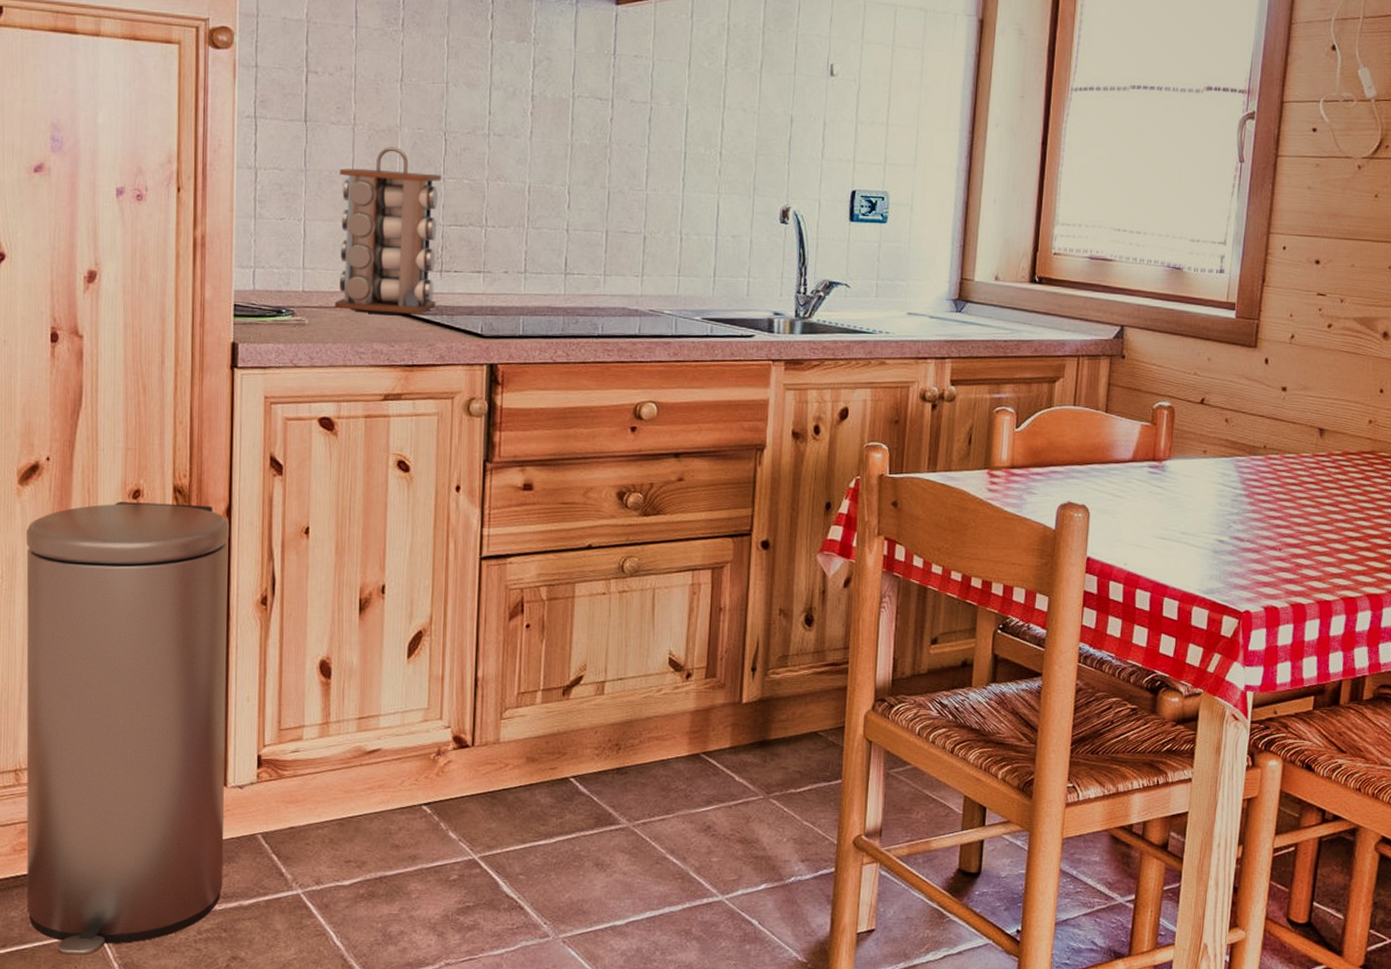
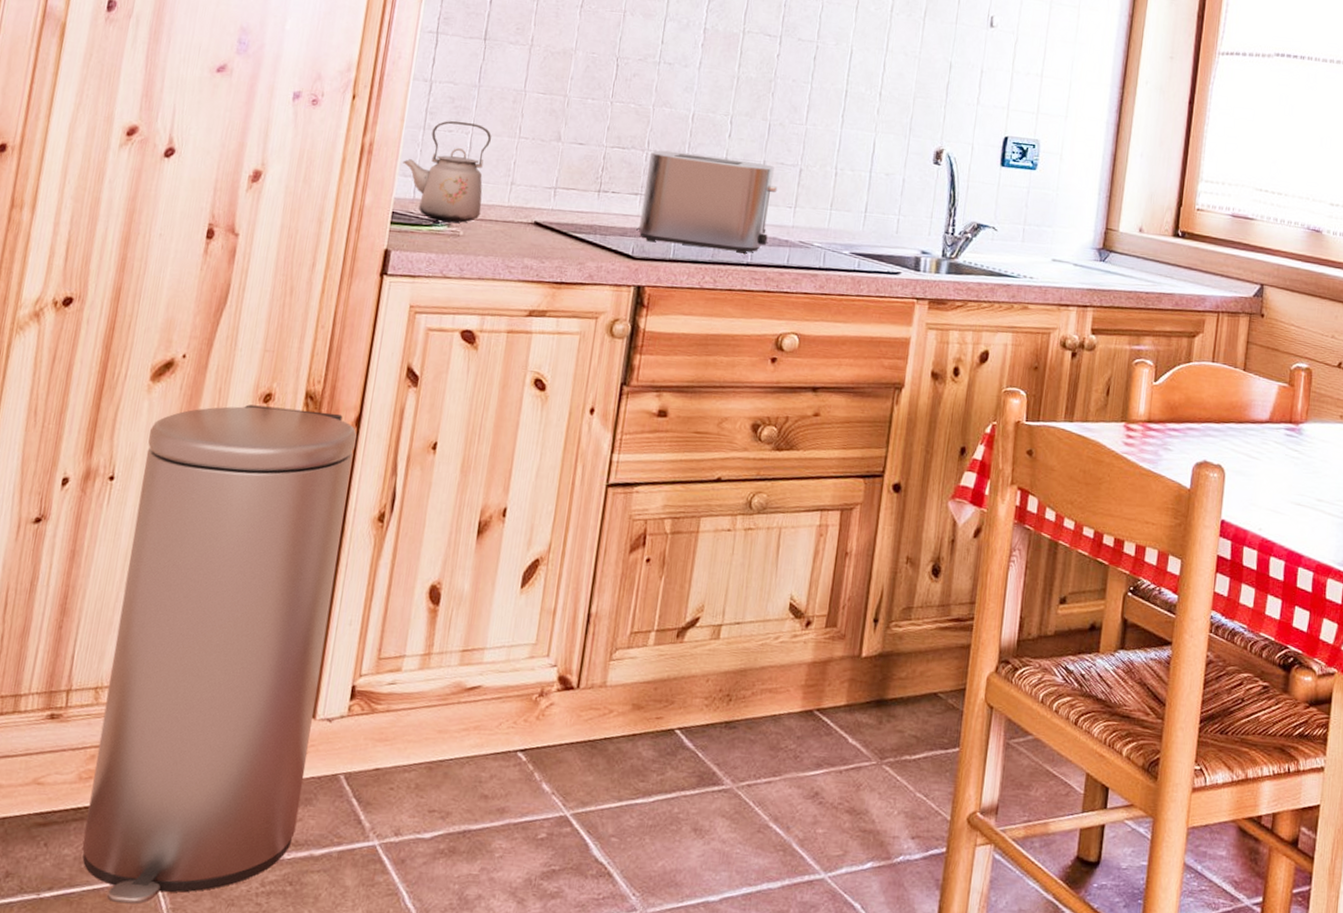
kettle: none [238,208,325,311] -> present [403,120,491,223]
spice rack: present [335,147,442,315] -> none [491,68,610,233]
toaster: none [484,225,623,325] -> present [638,150,778,254]

